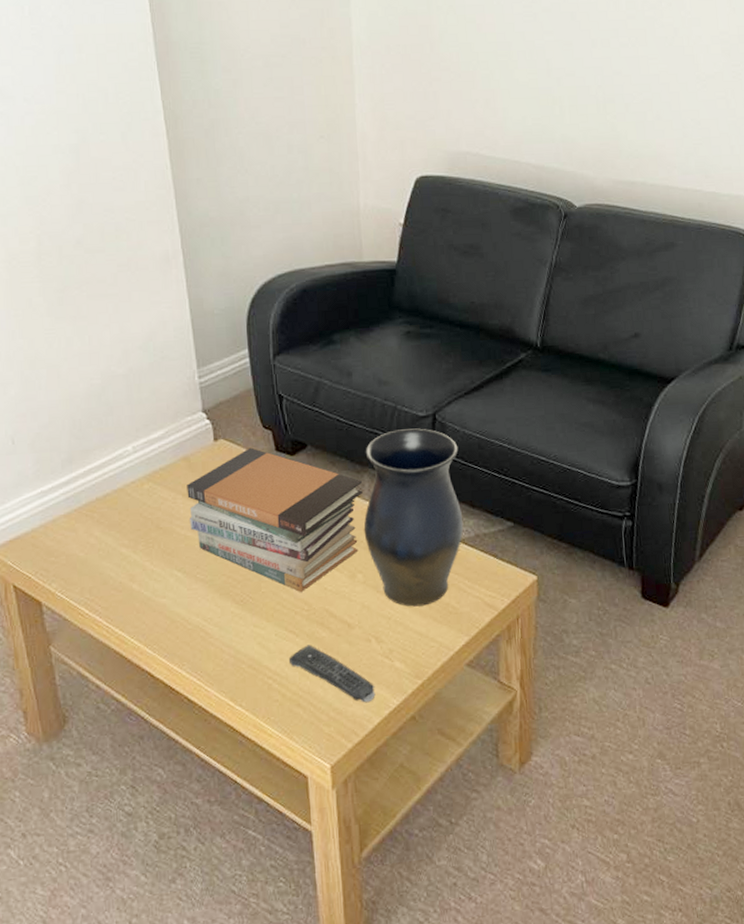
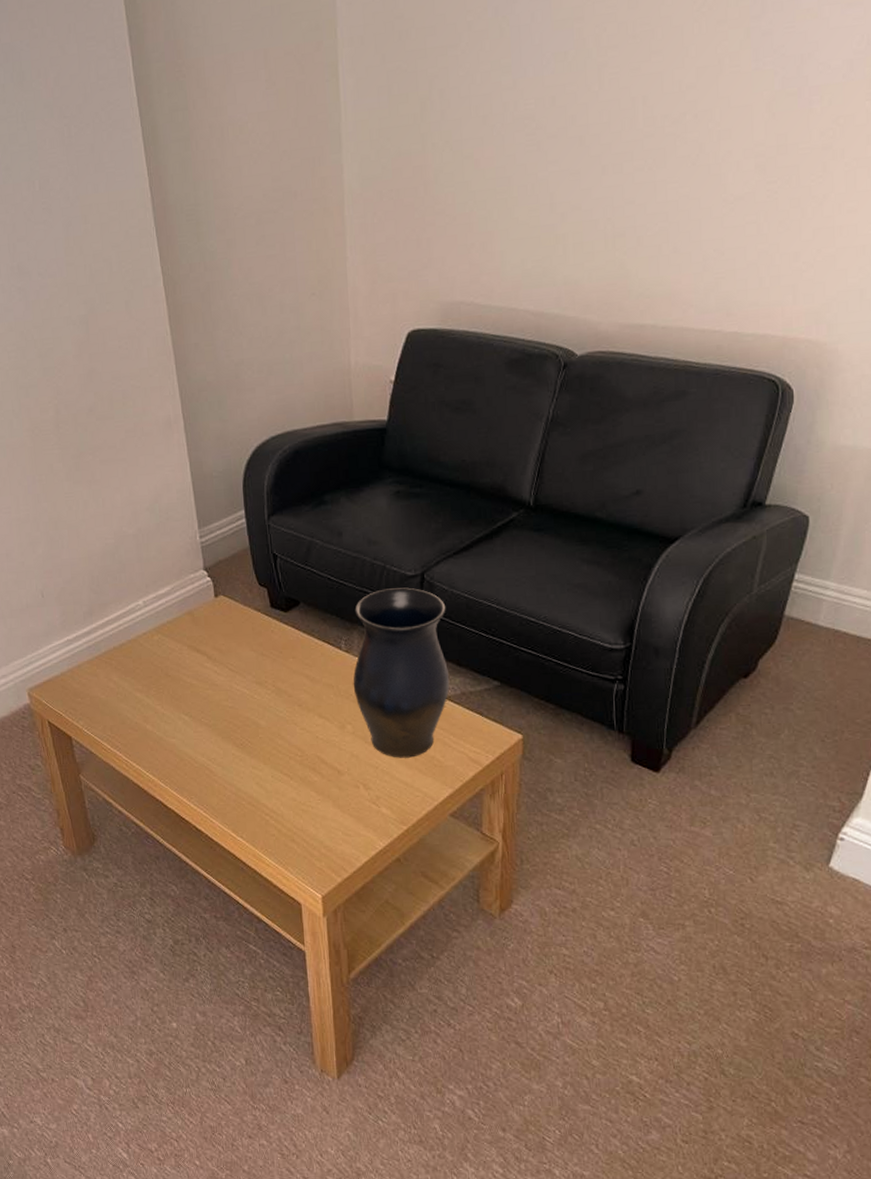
book stack: present [187,447,363,592] -> none [191,604,352,739]
remote control: present [289,645,376,703] -> none [284,787,363,843]

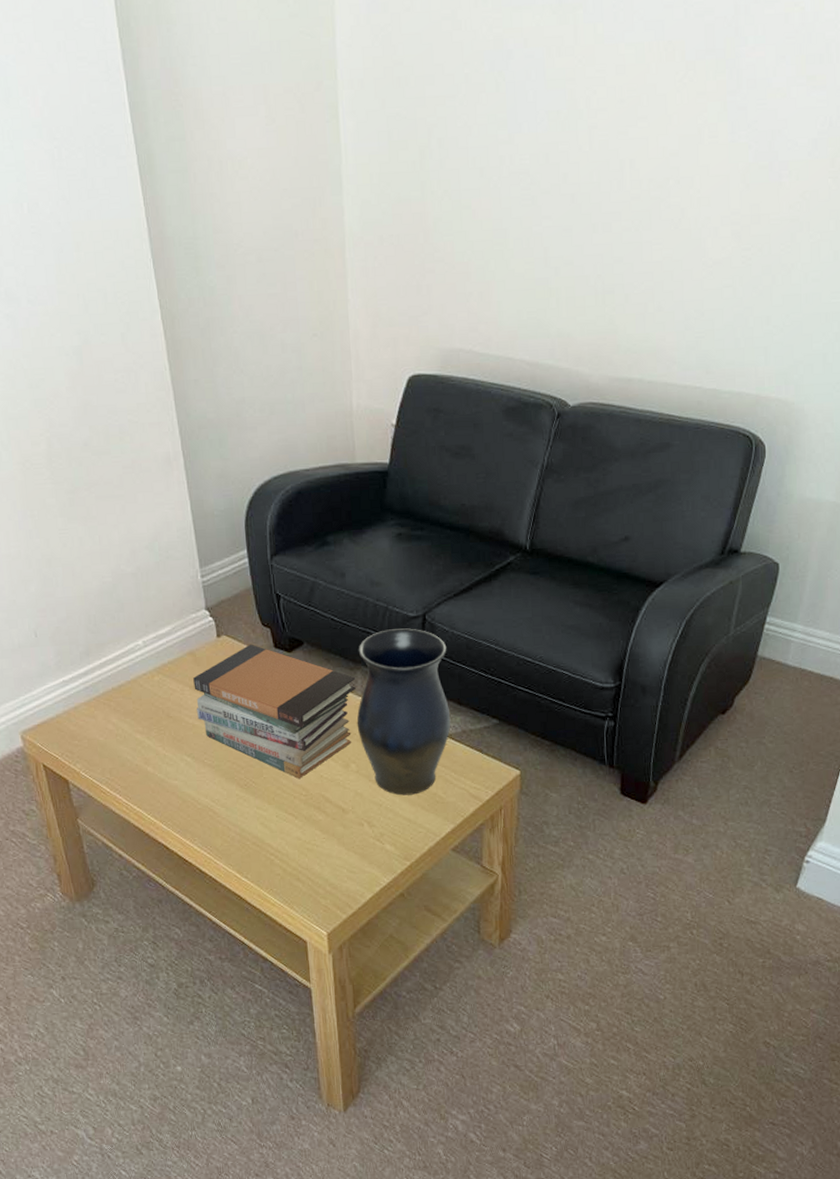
book stack: none [191,604,352,739] -> present [193,644,356,779]

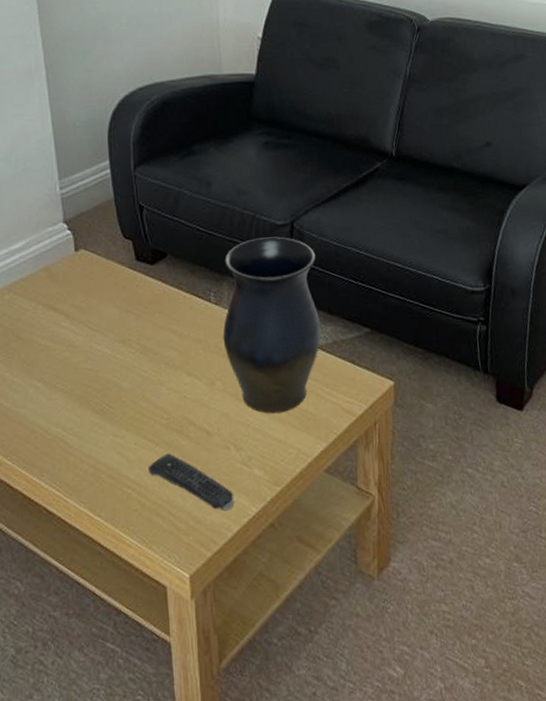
book stack: present [193,644,356,779] -> none [47,257,222,401]
remote control: none [289,826,368,880] -> present [149,453,235,511]

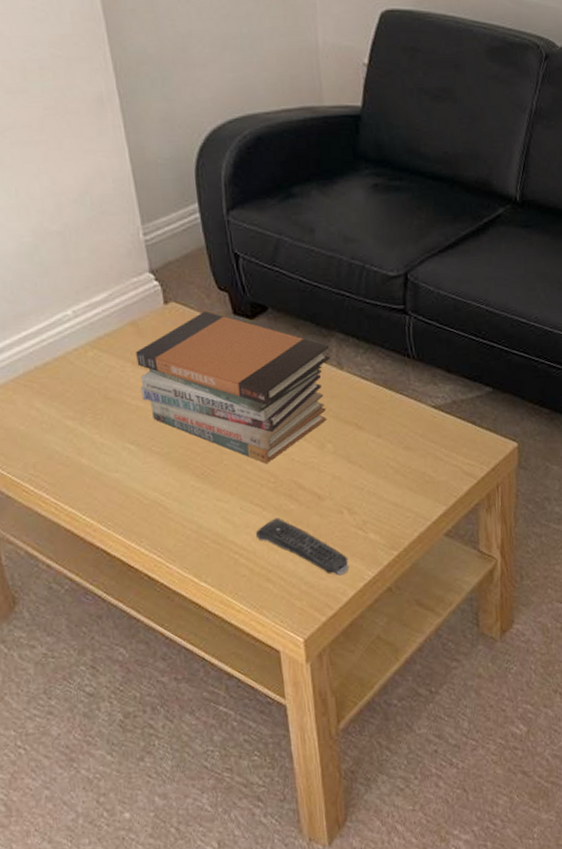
book stack: none [47,257,222,401] -> present [136,311,330,464]
vase: present [223,236,322,414] -> none [331,289,440,477]

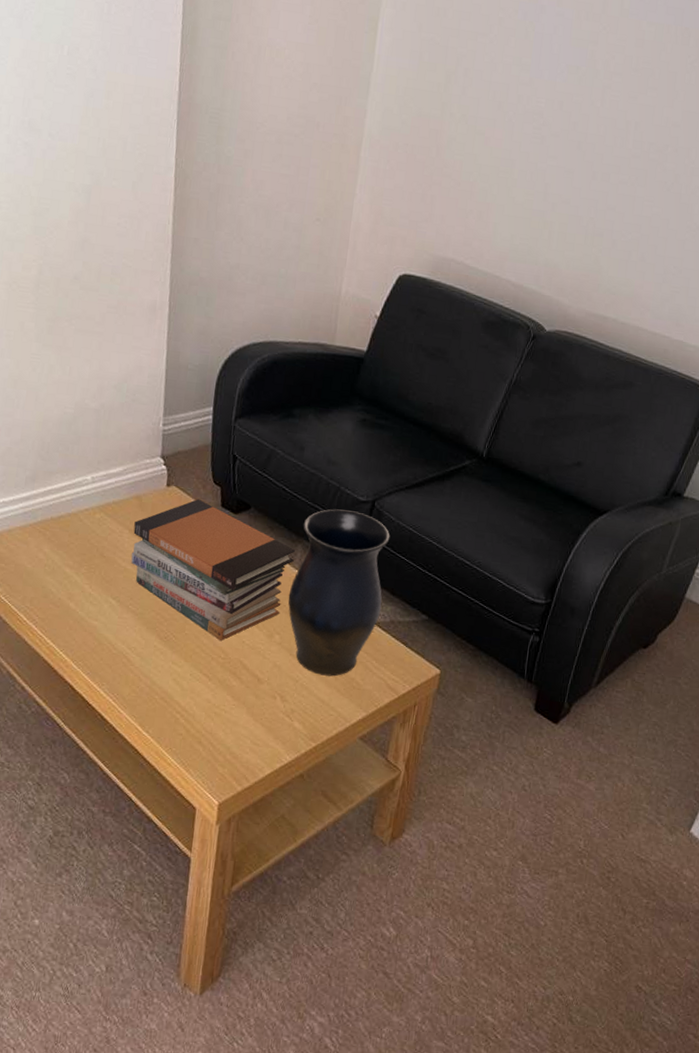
remote control: present [256,518,349,576] -> none [198,690,272,754]
vase: none [331,289,440,477] -> present [288,509,390,677]

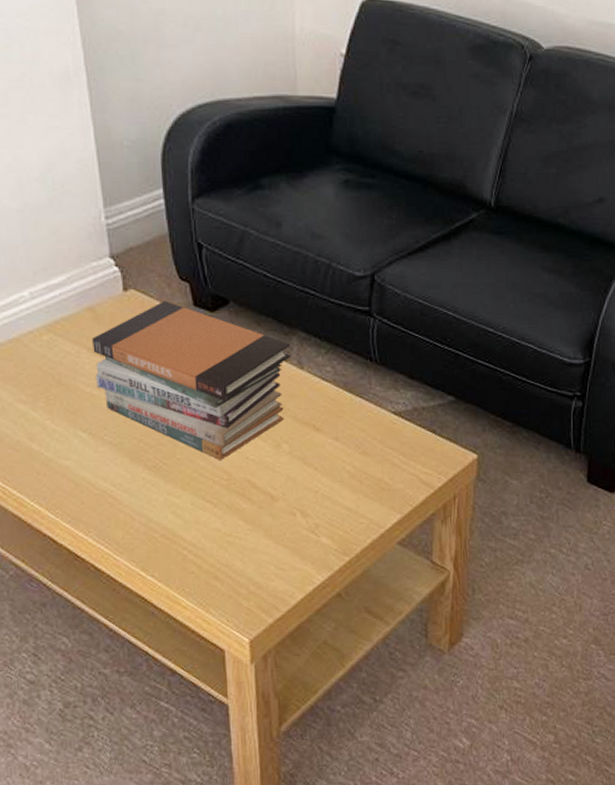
vase: present [288,509,390,677] -> none [291,289,401,481]

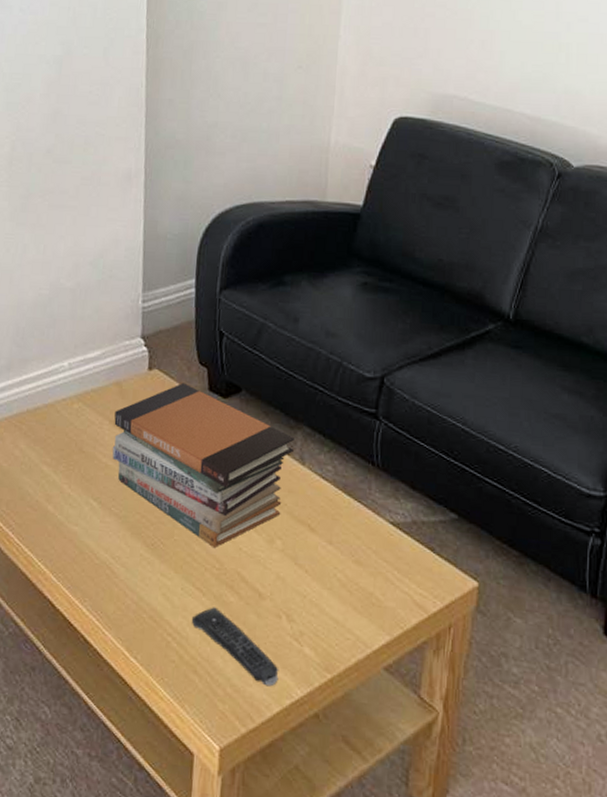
remote control: none [206,516,299,578] -> present [192,607,279,687]

